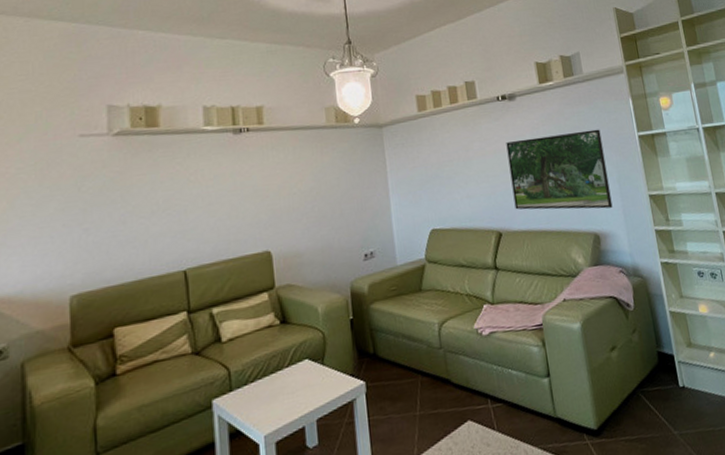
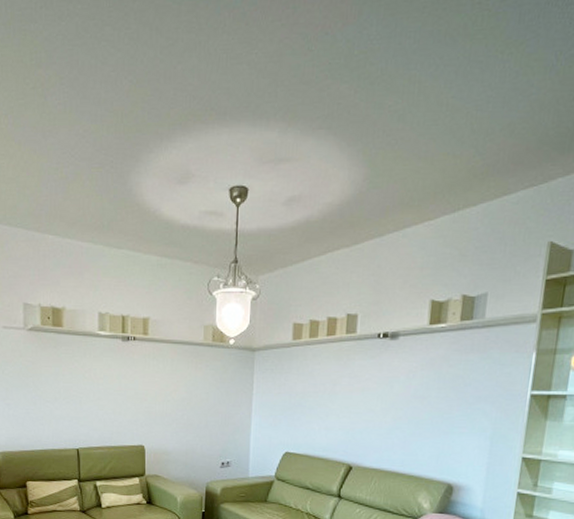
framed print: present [506,129,613,210] -> none [371,381,487,463]

